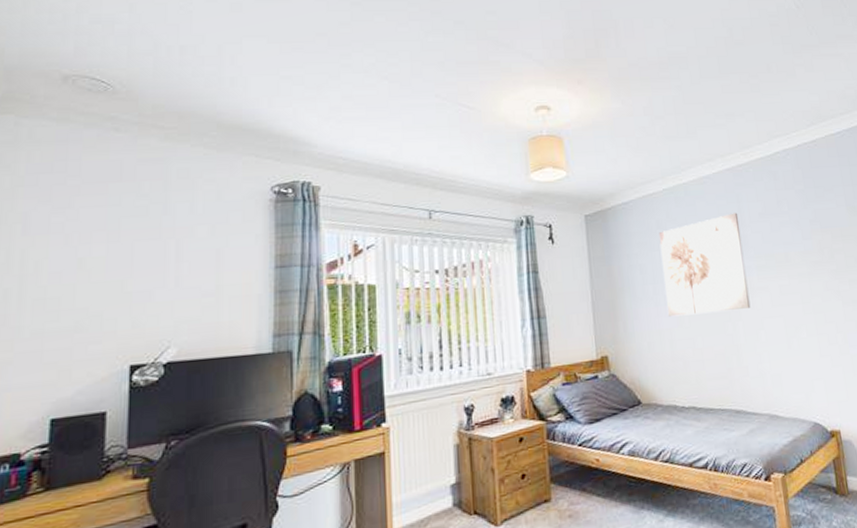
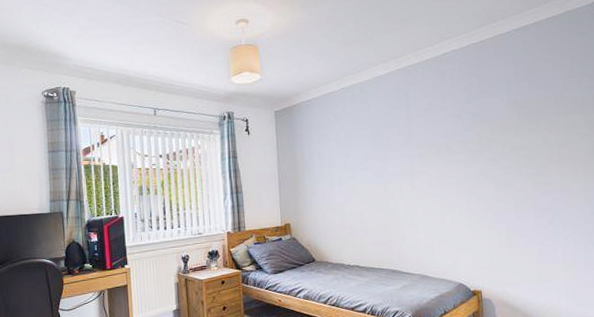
wall art: present [658,213,751,317] -> none [335,108,411,195]

